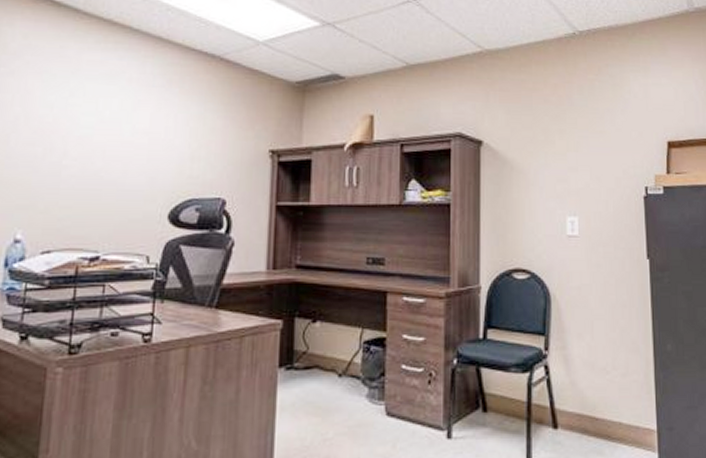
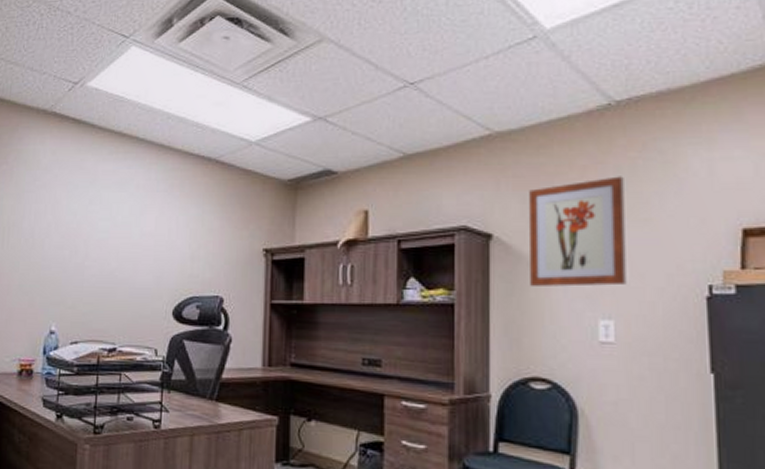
wall art: none [513,94,587,189] -> present [529,176,627,288]

